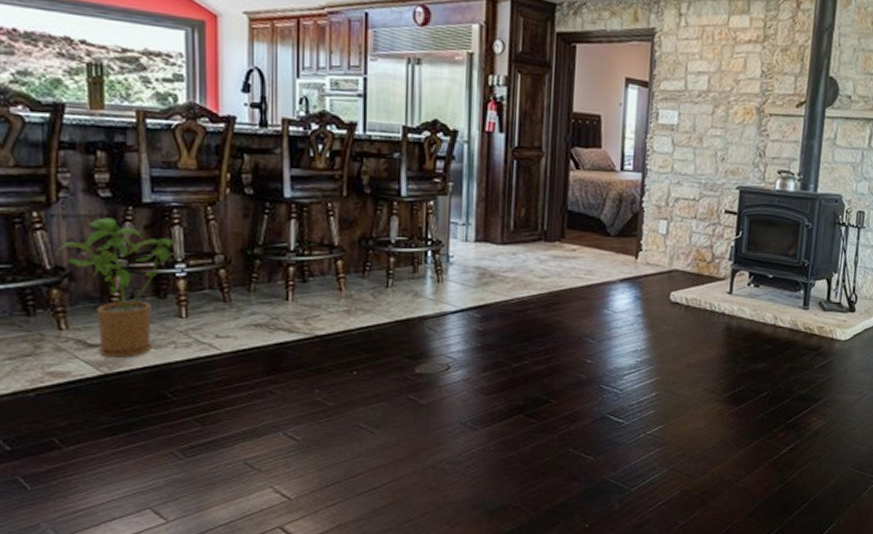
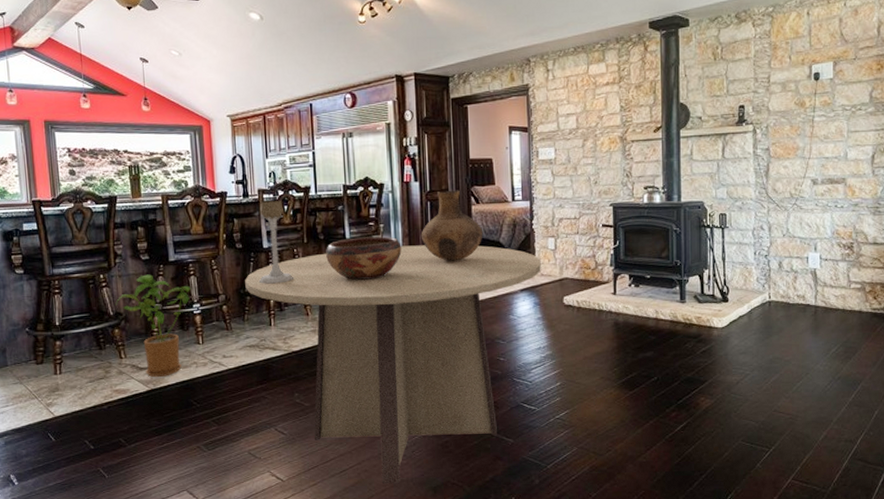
dining table: none [254,212,648,506] -> present [245,245,541,484]
candle holder: none [276,135,326,246] -> present [259,201,295,284]
decorative bowl: none [372,196,475,251] -> present [326,236,402,280]
vase: none [501,148,581,238] -> present [421,190,483,261]

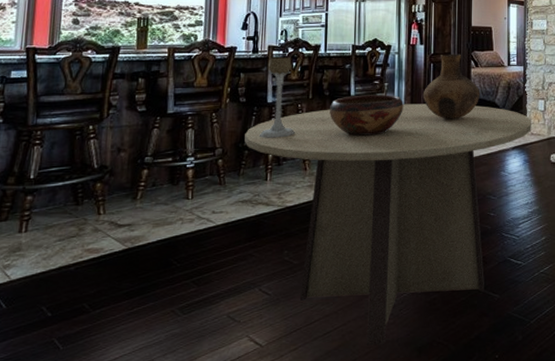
house plant: present [115,274,191,378] -> none [102,126,187,236]

